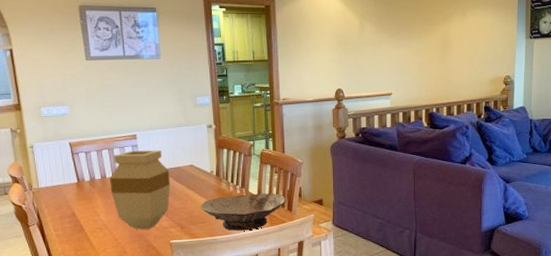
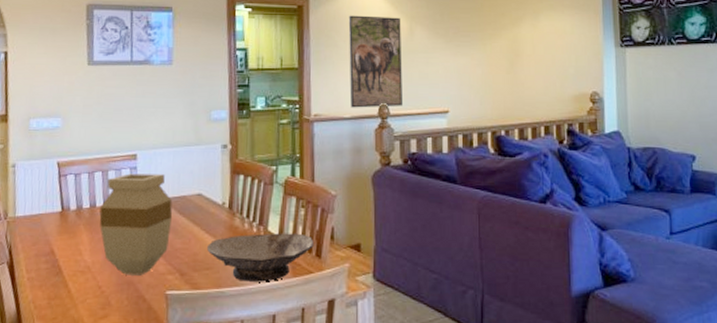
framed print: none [309,14,354,93] -> present [348,15,402,108]

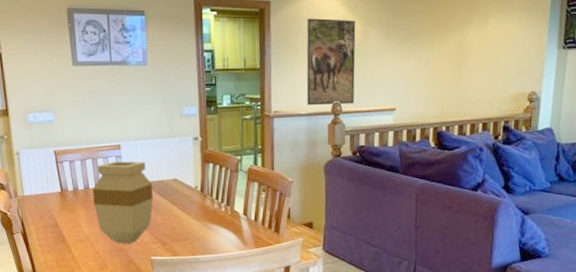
bowl: present [207,233,314,282] -> none [184,212,273,252]

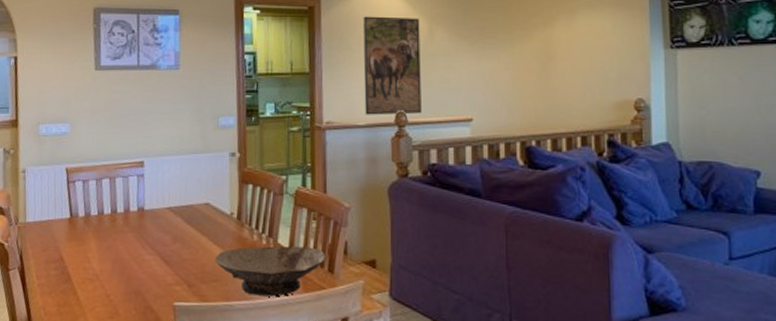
vase: present [93,161,154,244] -> none [107,181,180,285]
bowl: none [184,212,273,252] -> present [215,245,326,297]

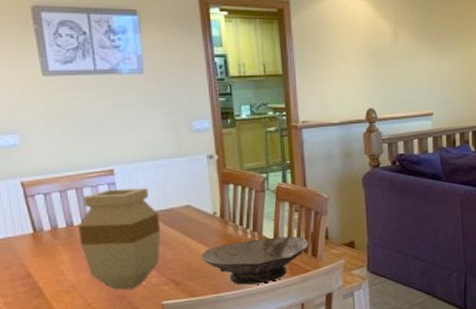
vase: none [107,181,180,285] -> present [78,188,161,290]
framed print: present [362,16,421,115] -> none [332,19,389,113]

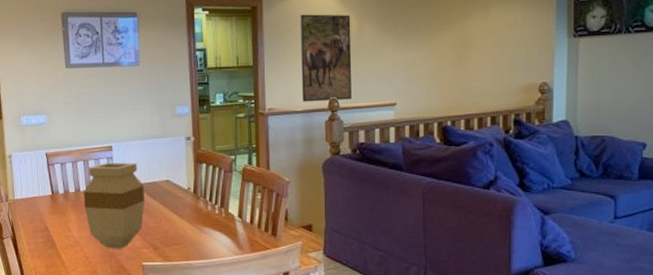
bowl: present [201,236,309,285] -> none [176,214,270,256]
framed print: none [332,19,389,113] -> present [300,14,352,102]

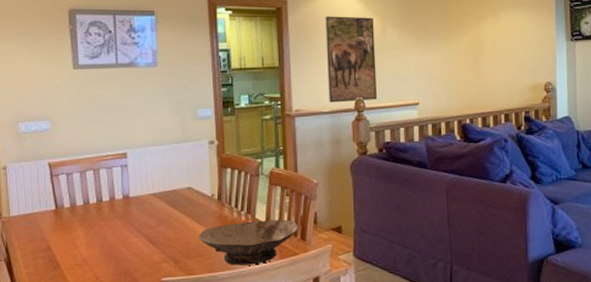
vase: present [83,163,145,249] -> none [93,171,165,265]
bowl: none [176,214,270,256] -> present [199,219,299,265]

